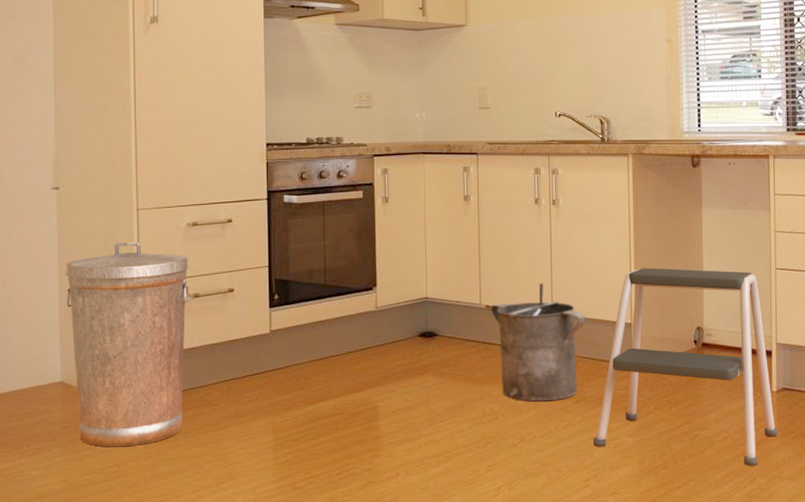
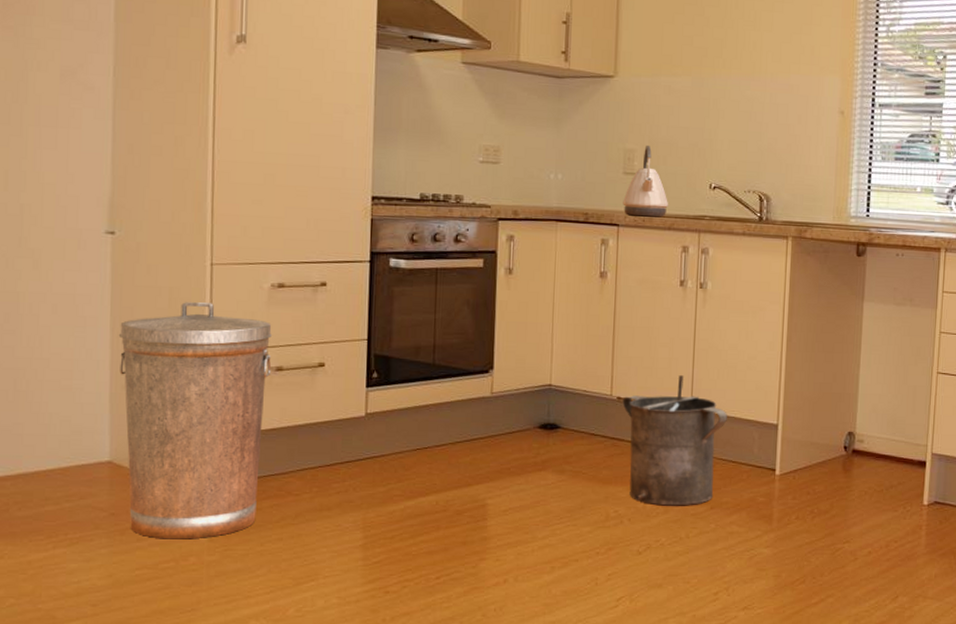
kettle: none [480,83,520,146] -> present [623,146,668,218]
step stool: present [593,268,778,467] -> none [727,364,926,584]

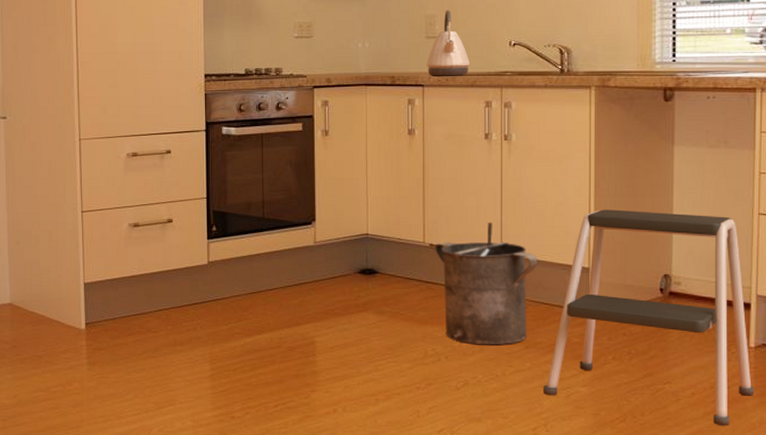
trash can: present [118,302,272,540] -> none [12,172,130,368]
step stool: none [727,364,926,584] -> present [543,209,754,427]

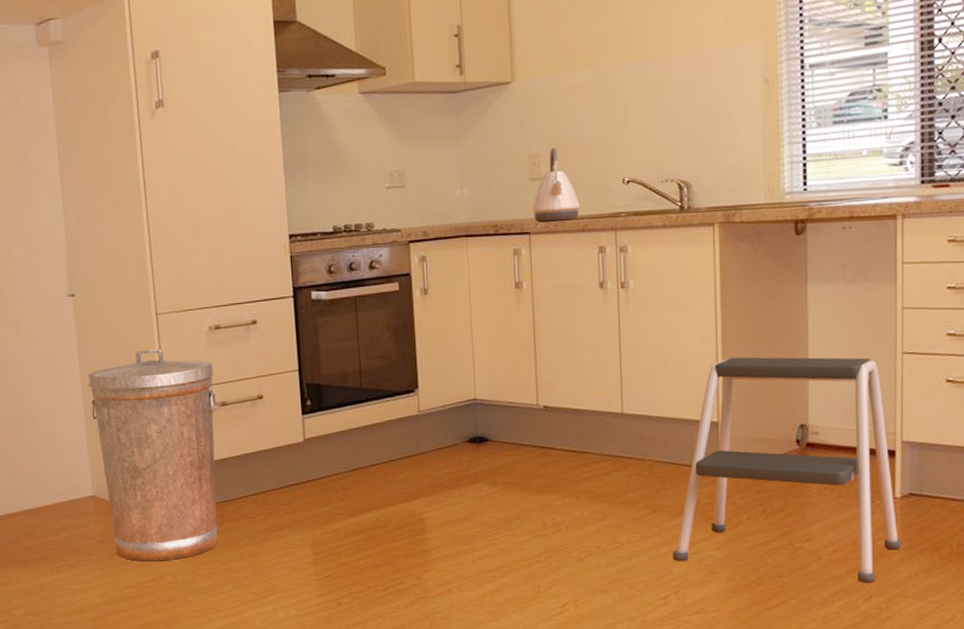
trash can: none [12,172,130,368] -> present [87,349,218,562]
bucket: present [435,223,537,345] -> none [549,379,662,512]

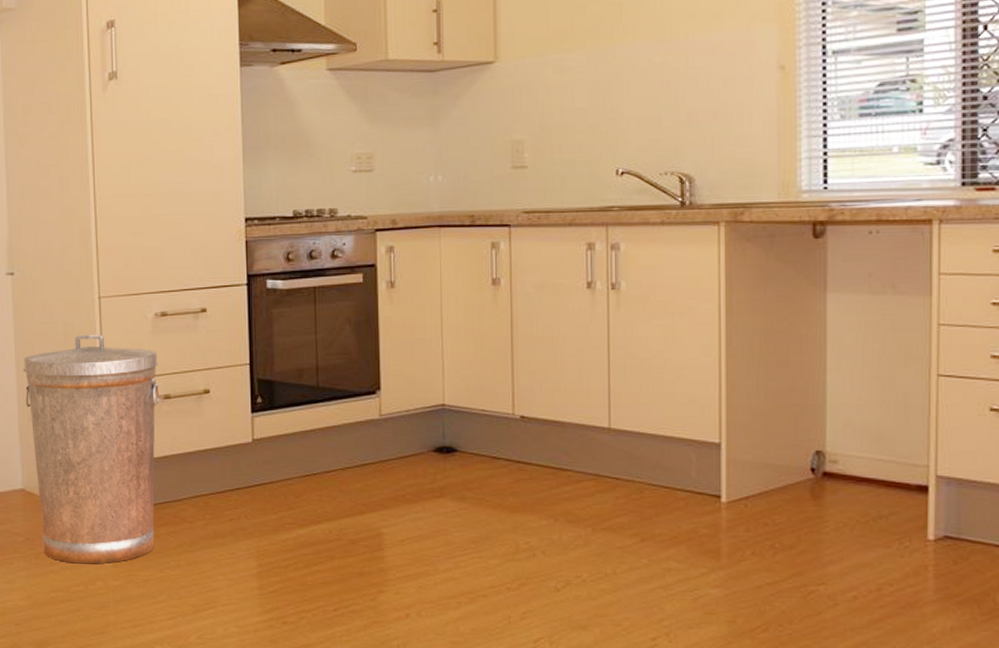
kettle: present [532,148,580,224] -> none [513,134,567,216]
step stool: present [673,357,902,584] -> none [664,372,935,638]

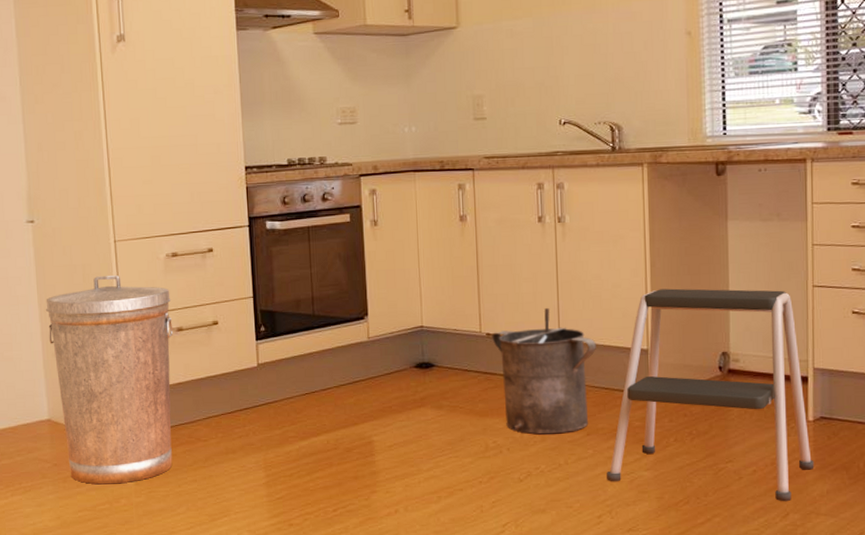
bucket: none [527,390,655,538] -> present [492,308,596,435]
step stool: none [664,372,935,638] -> present [607,288,814,502]

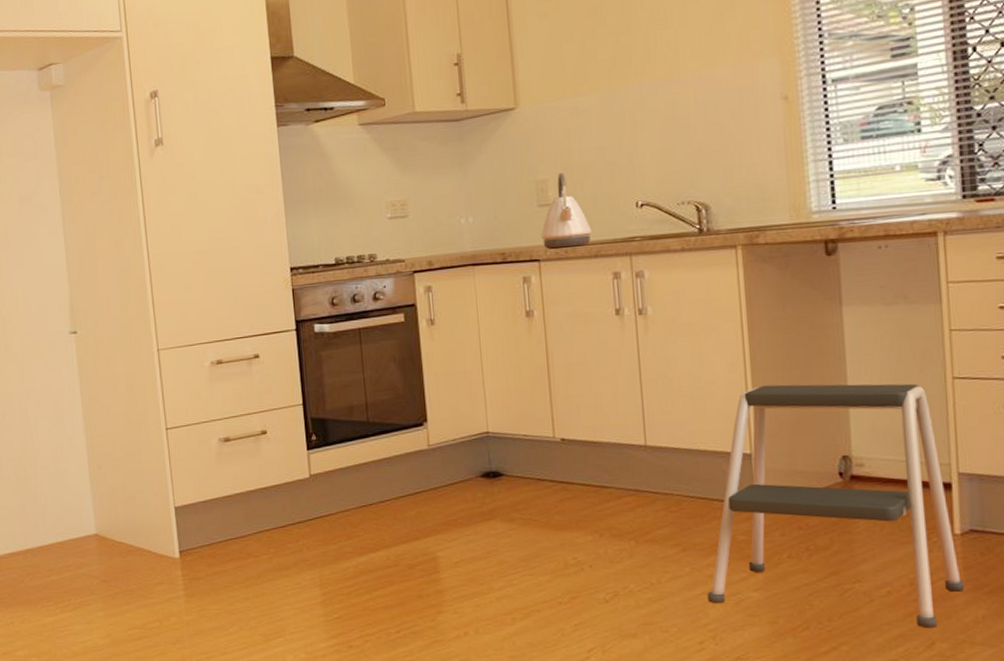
trash can: present [45,275,174,485] -> none [90,385,223,602]
kettle: none [475,90,520,161] -> present [541,173,591,250]
bucket: present [492,308,596,435] -> none [567,410,689,550]

